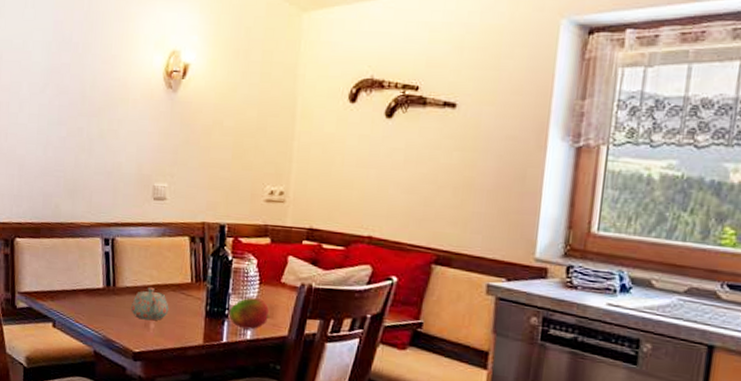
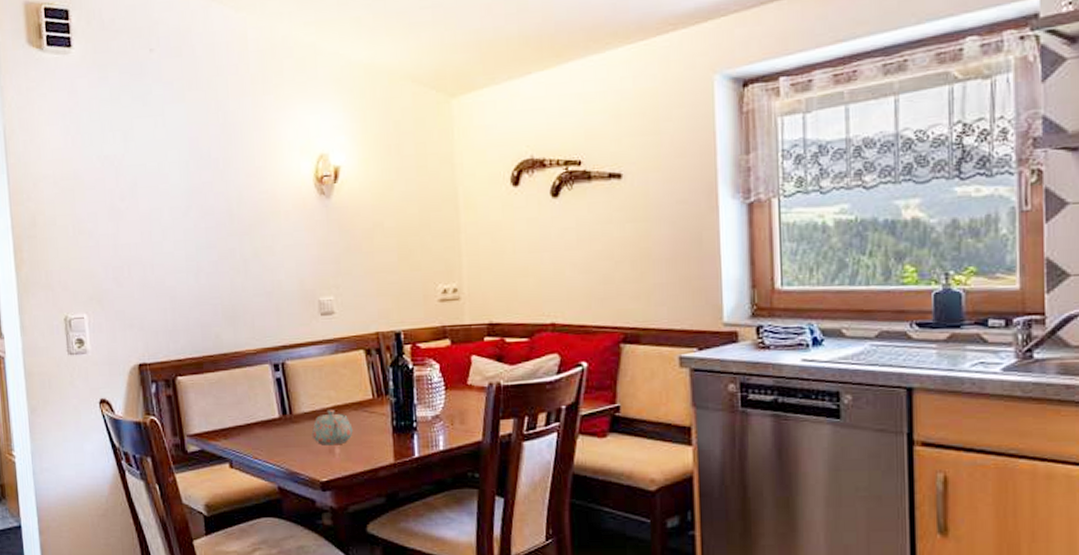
fruit: present [229,297,269,330] -> none [418,404,460,440]

